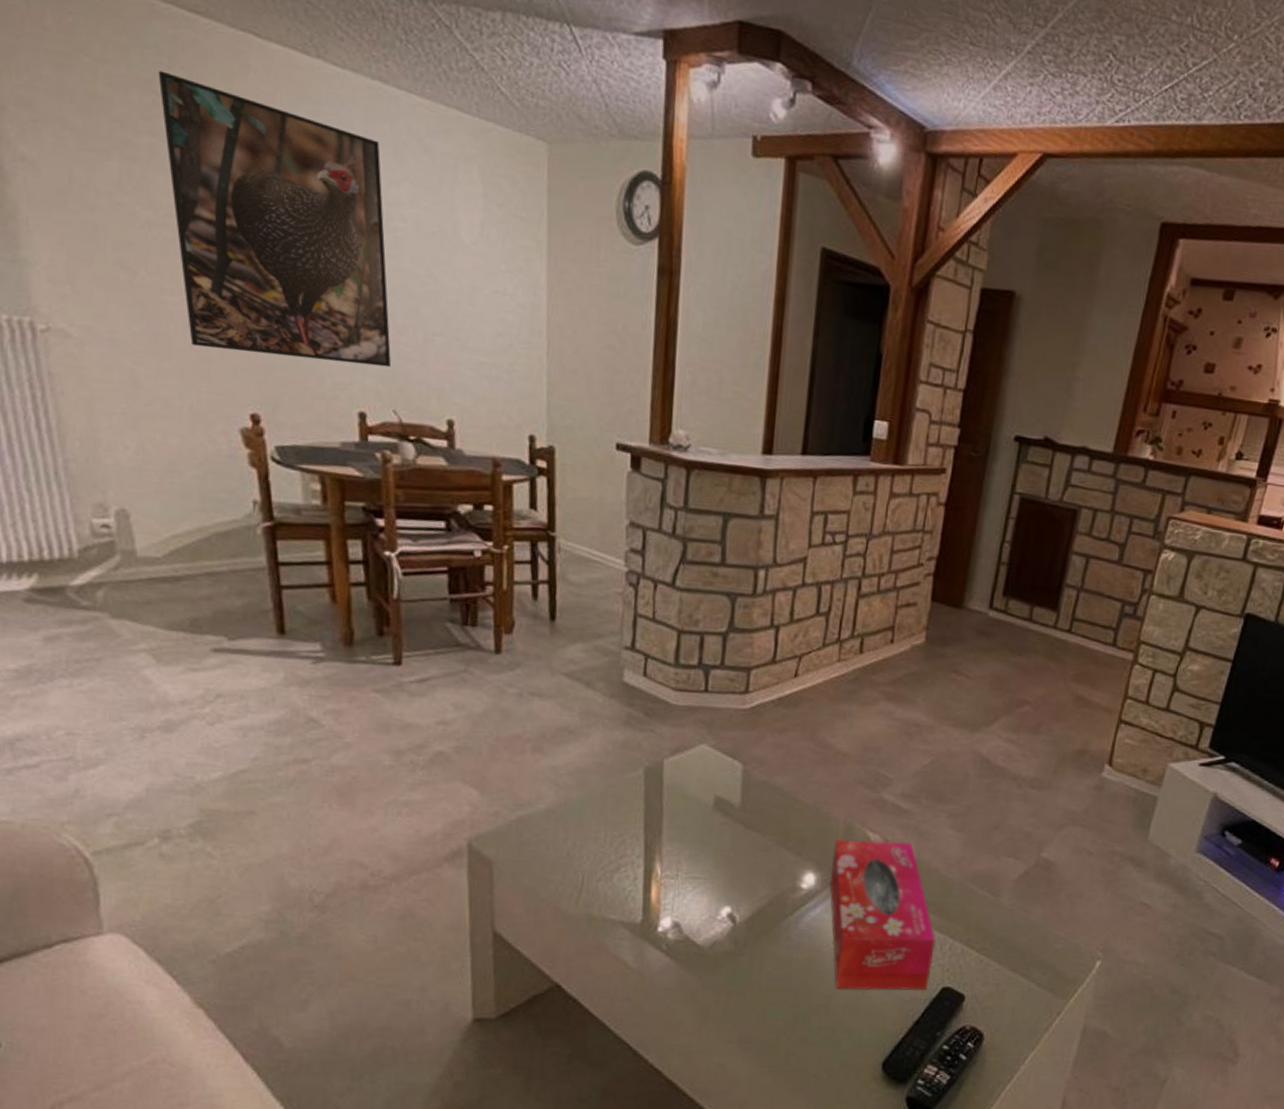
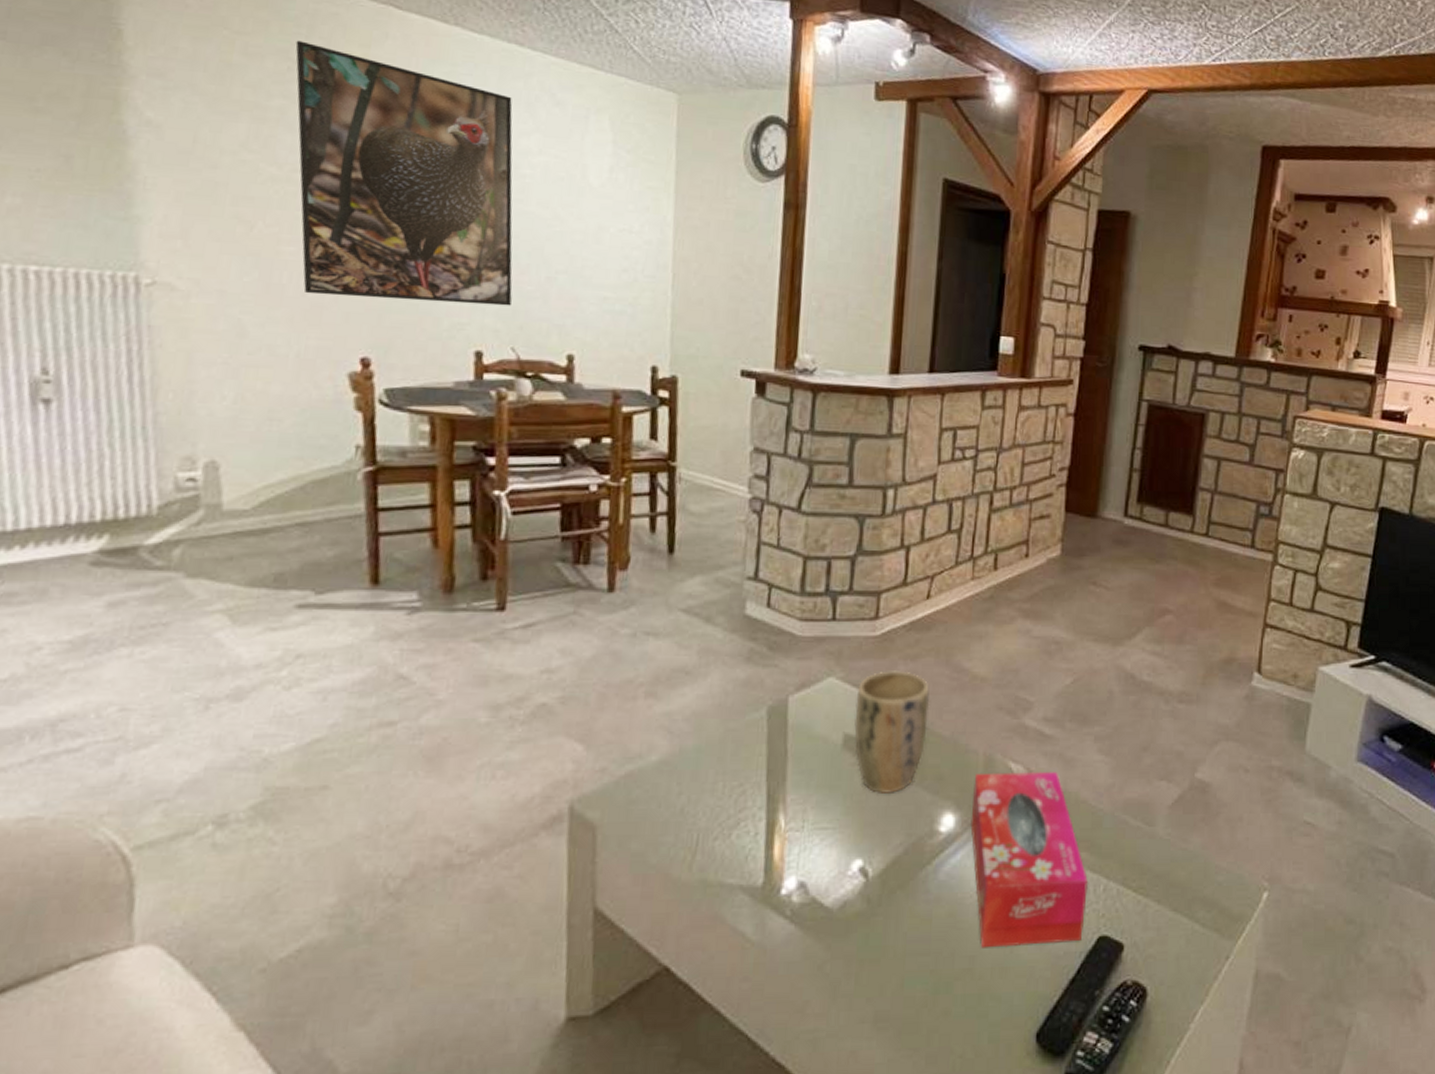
plant pot: none [724,741,795,852] -> present [854,671,930,793]

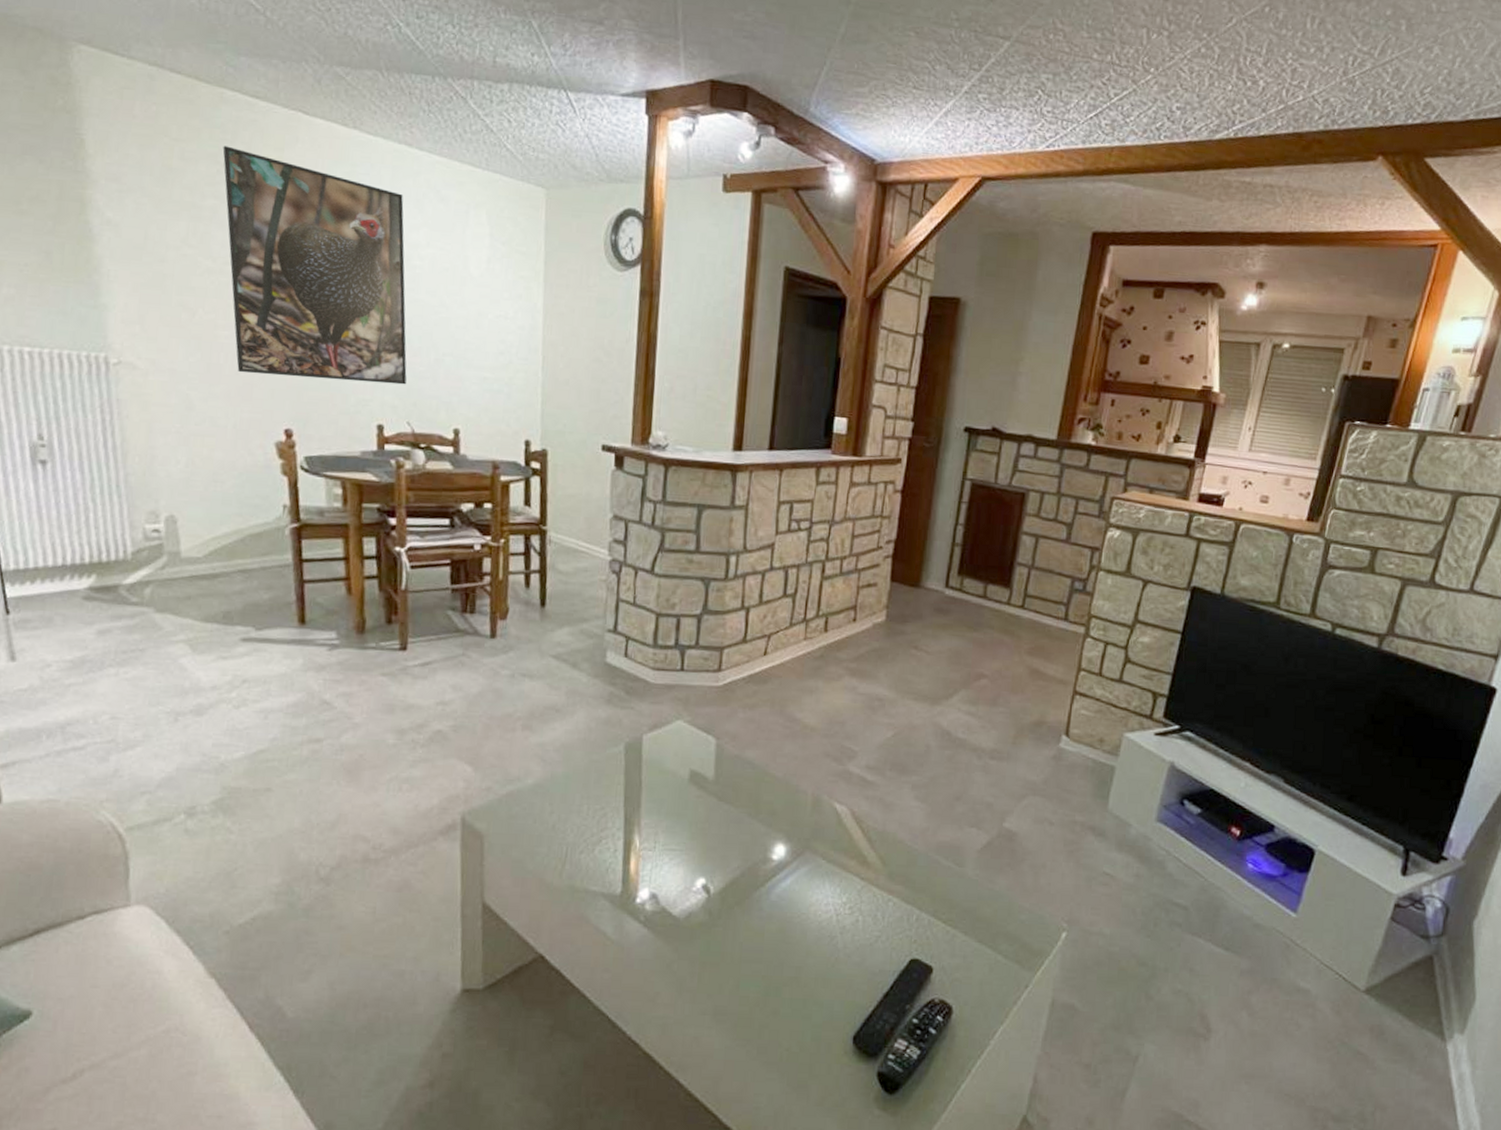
plant pot: present [854,671,930,793] -> none [699,717,766,824]
tissue box: present [970,771,1088,948] -> none [799,811,902,962]

